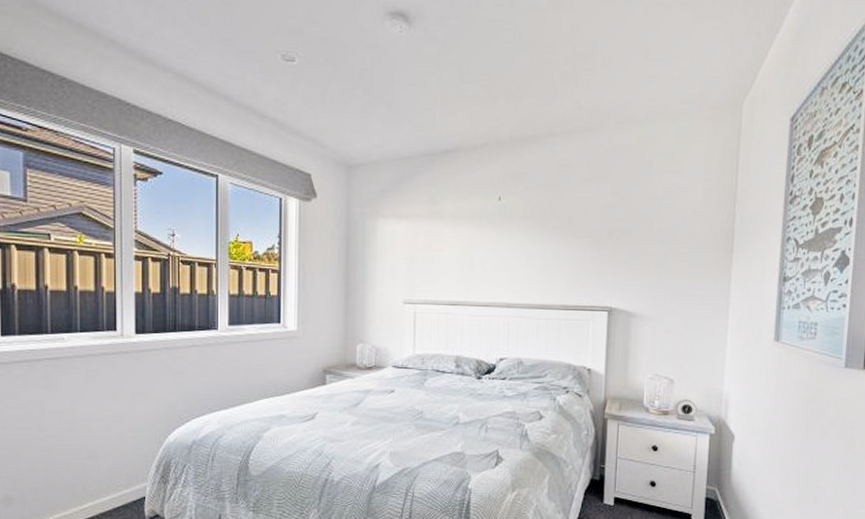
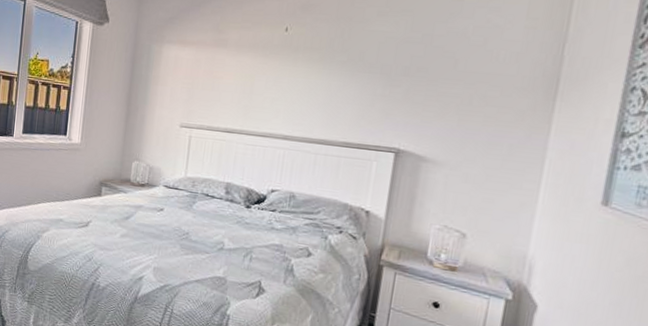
alarm clock: present [675,398,697,421] -> none [464,256,493,283]

